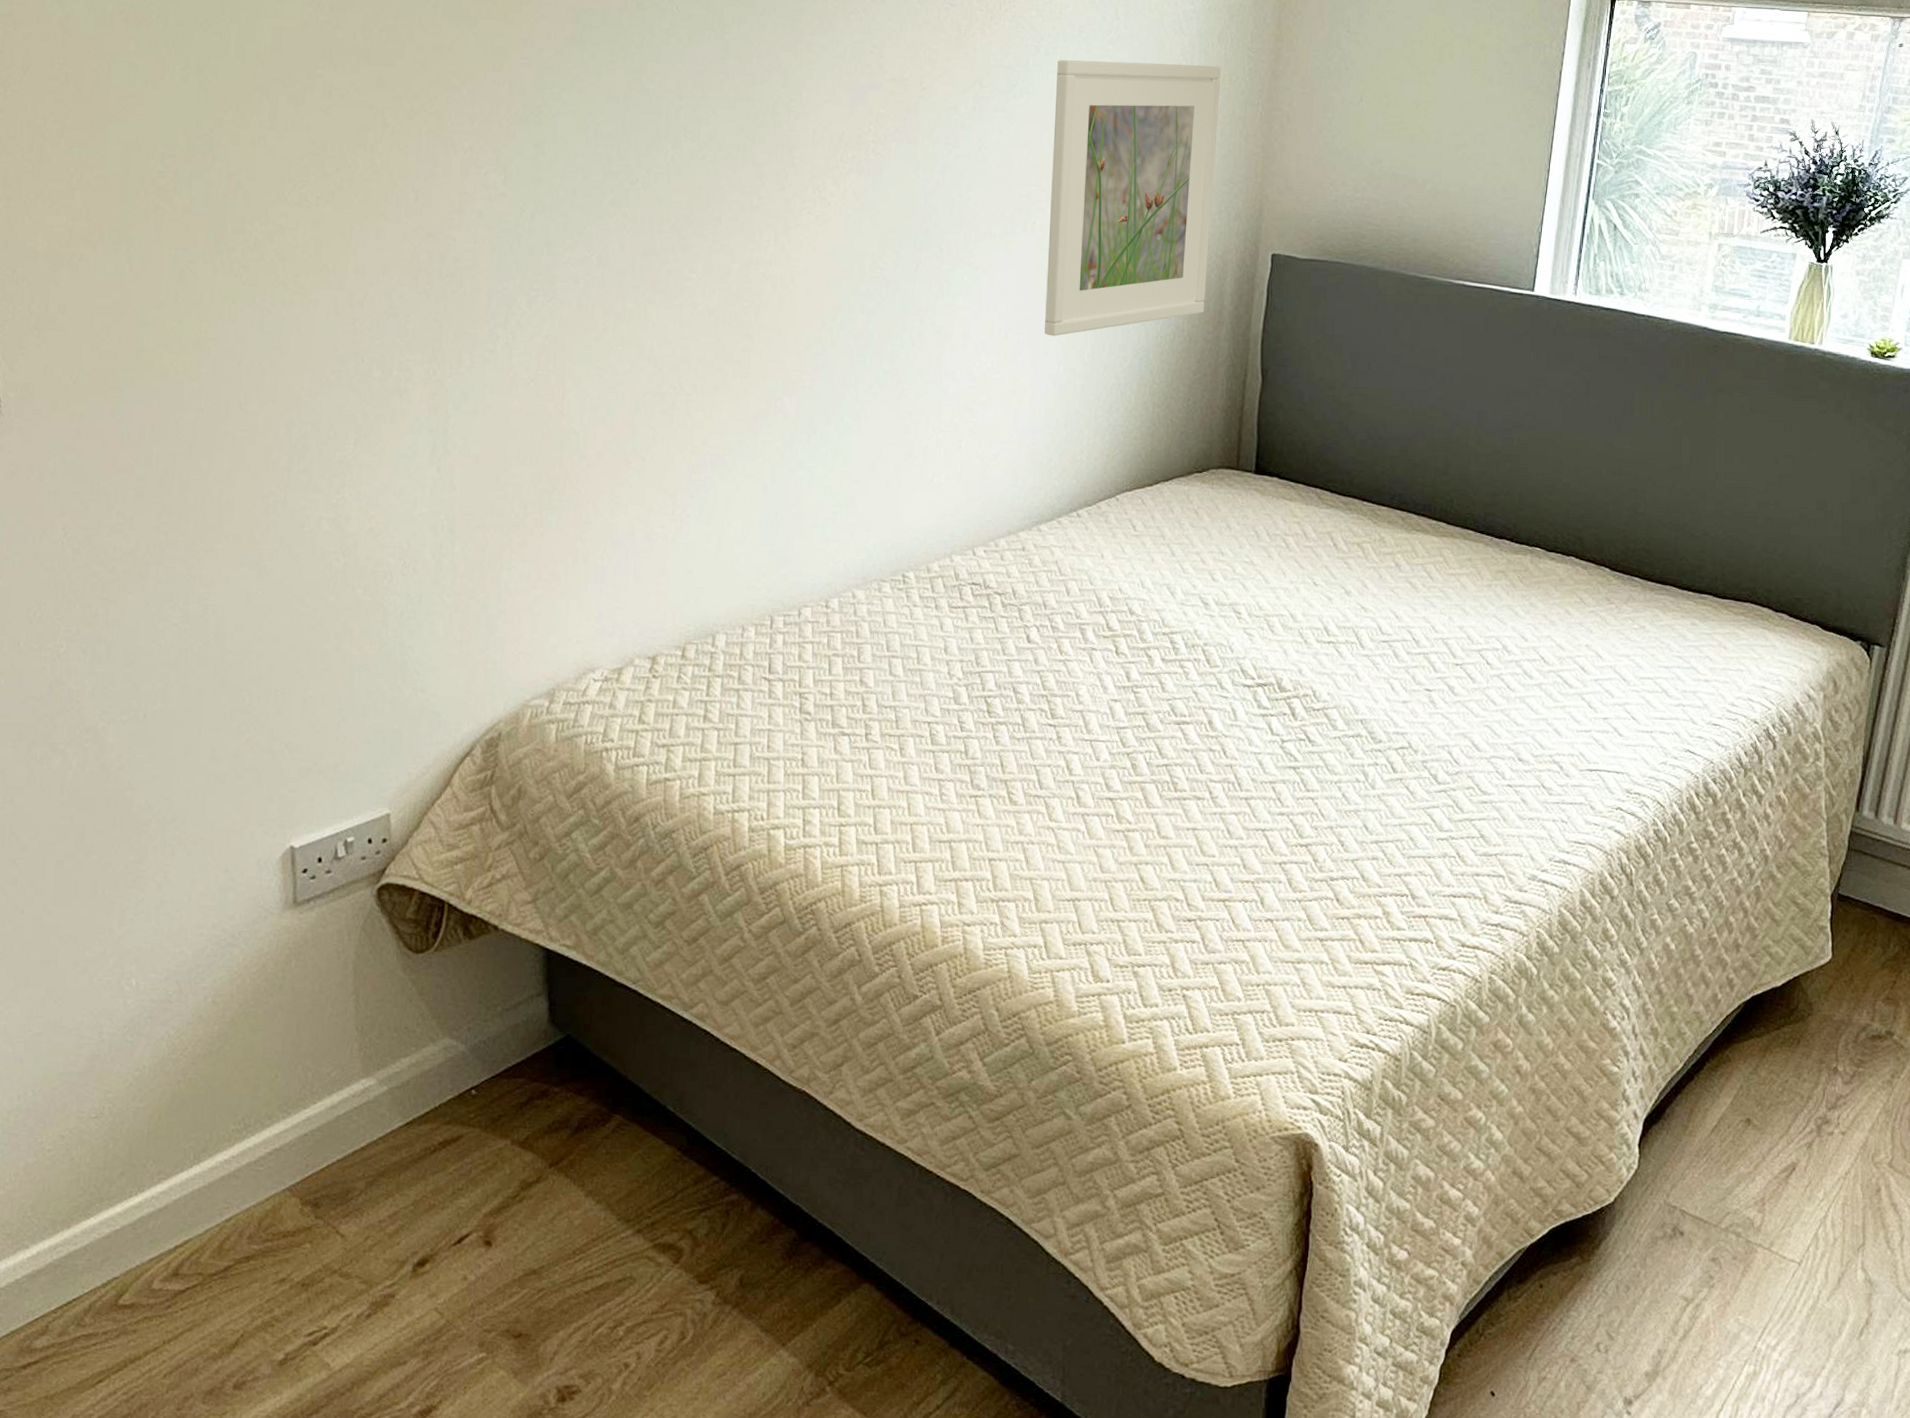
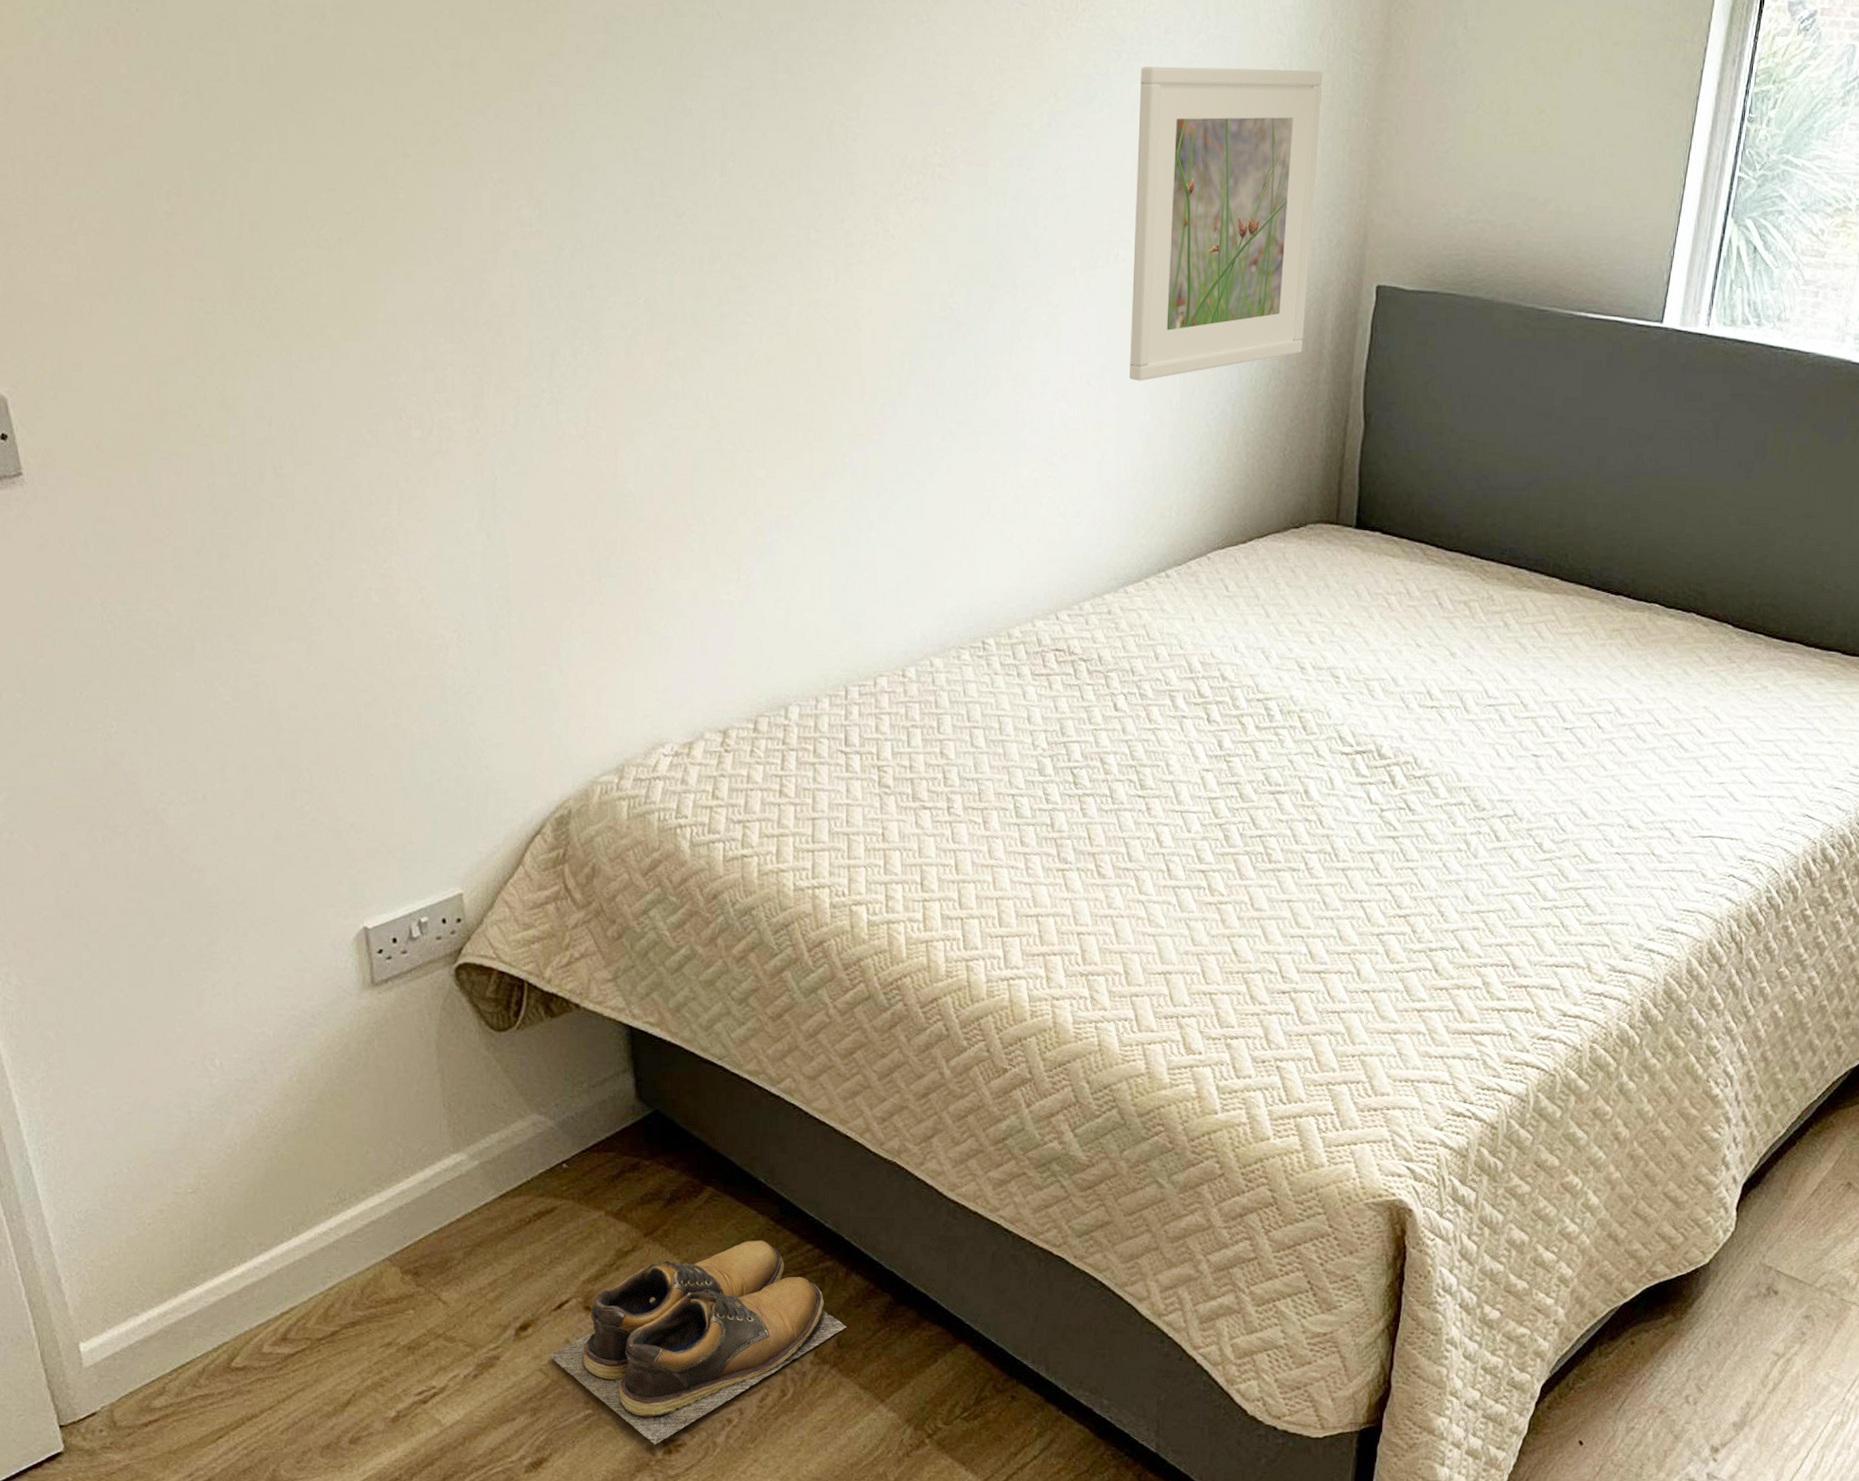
shoes: none [446,1171,750,1392] -> present [550,1240,847,1445]

